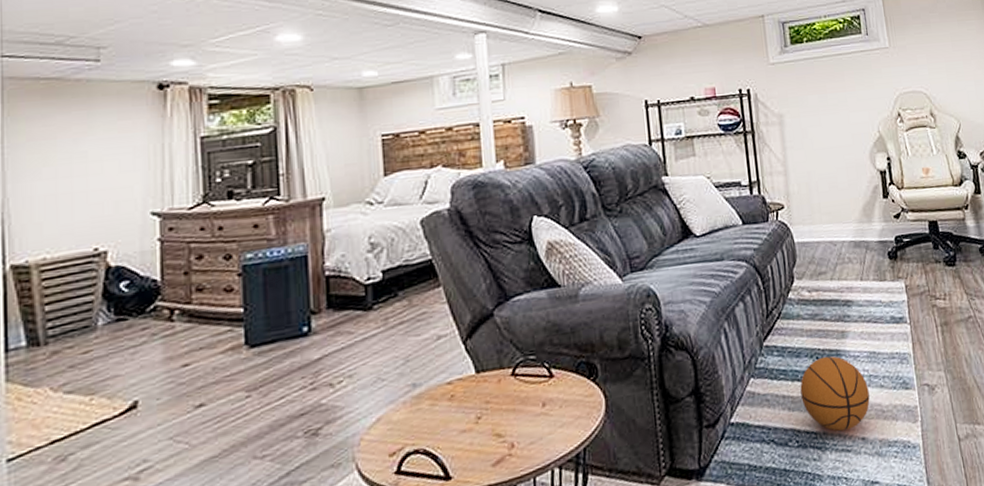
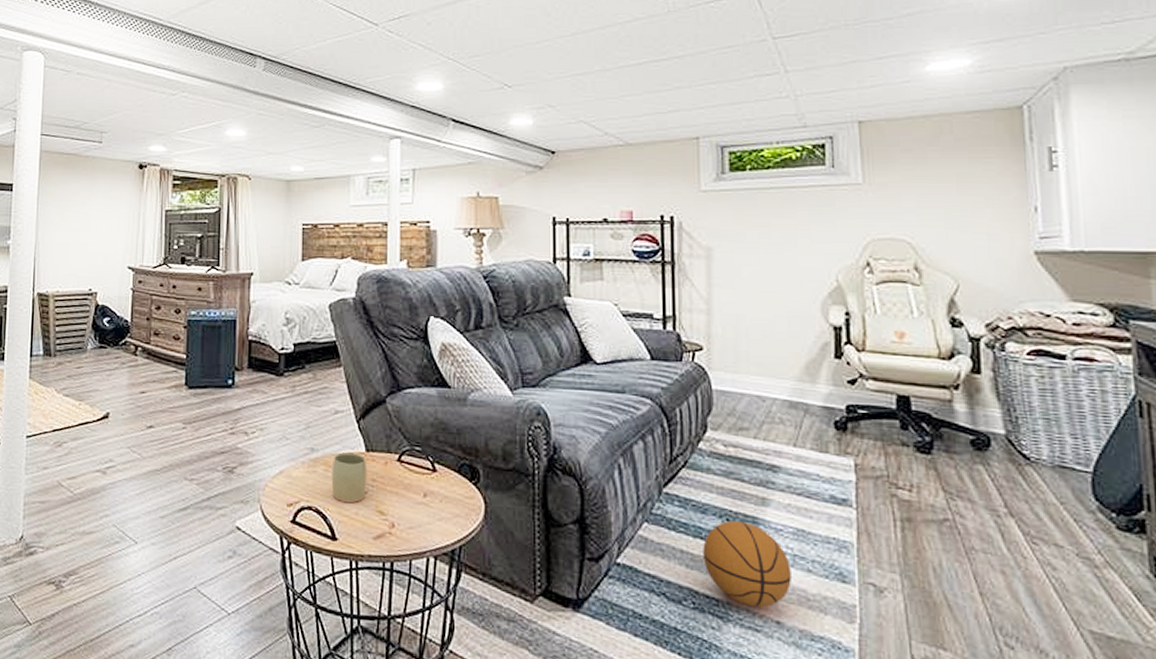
mug: none [438,378,481,435] -> present [331,452,367,502]

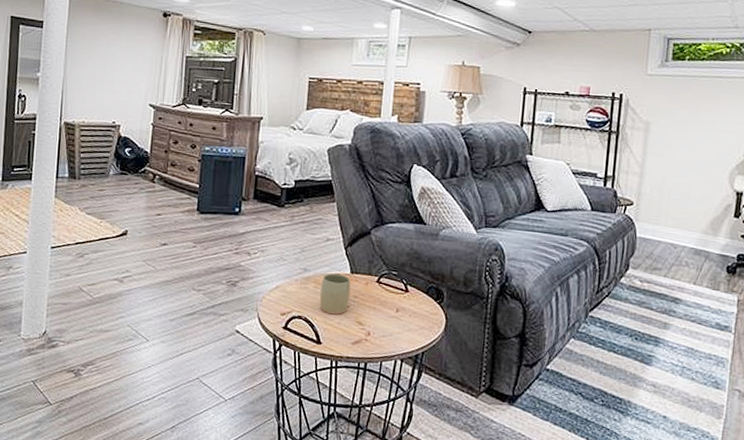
basketball: present [703,520,791,608] -> none [614,339,680,406]

